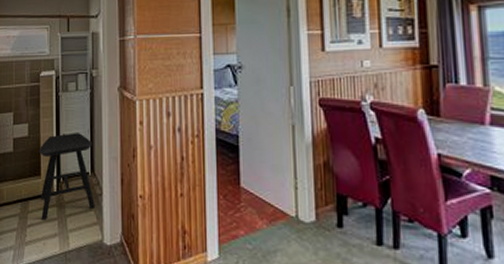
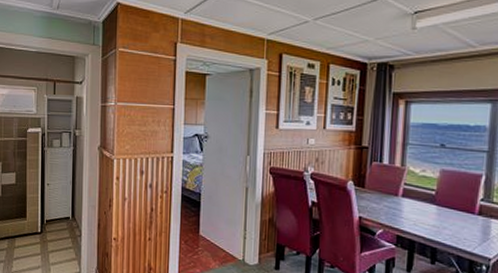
stool: present [39,133,95,221] -> none [25,183,74,256]

